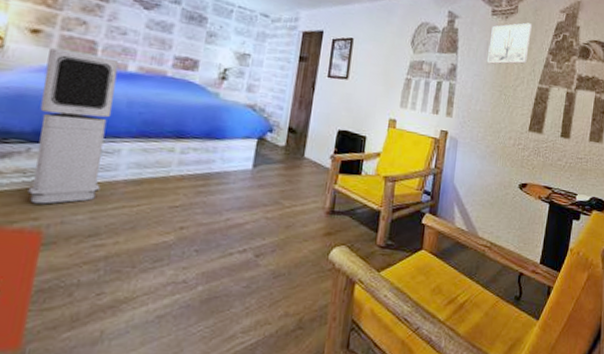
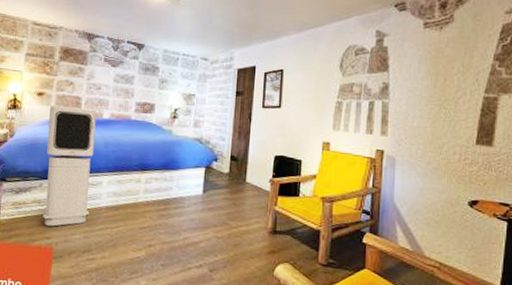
wall art: present [487,22,532,65] -> none [422,30,472,78]

